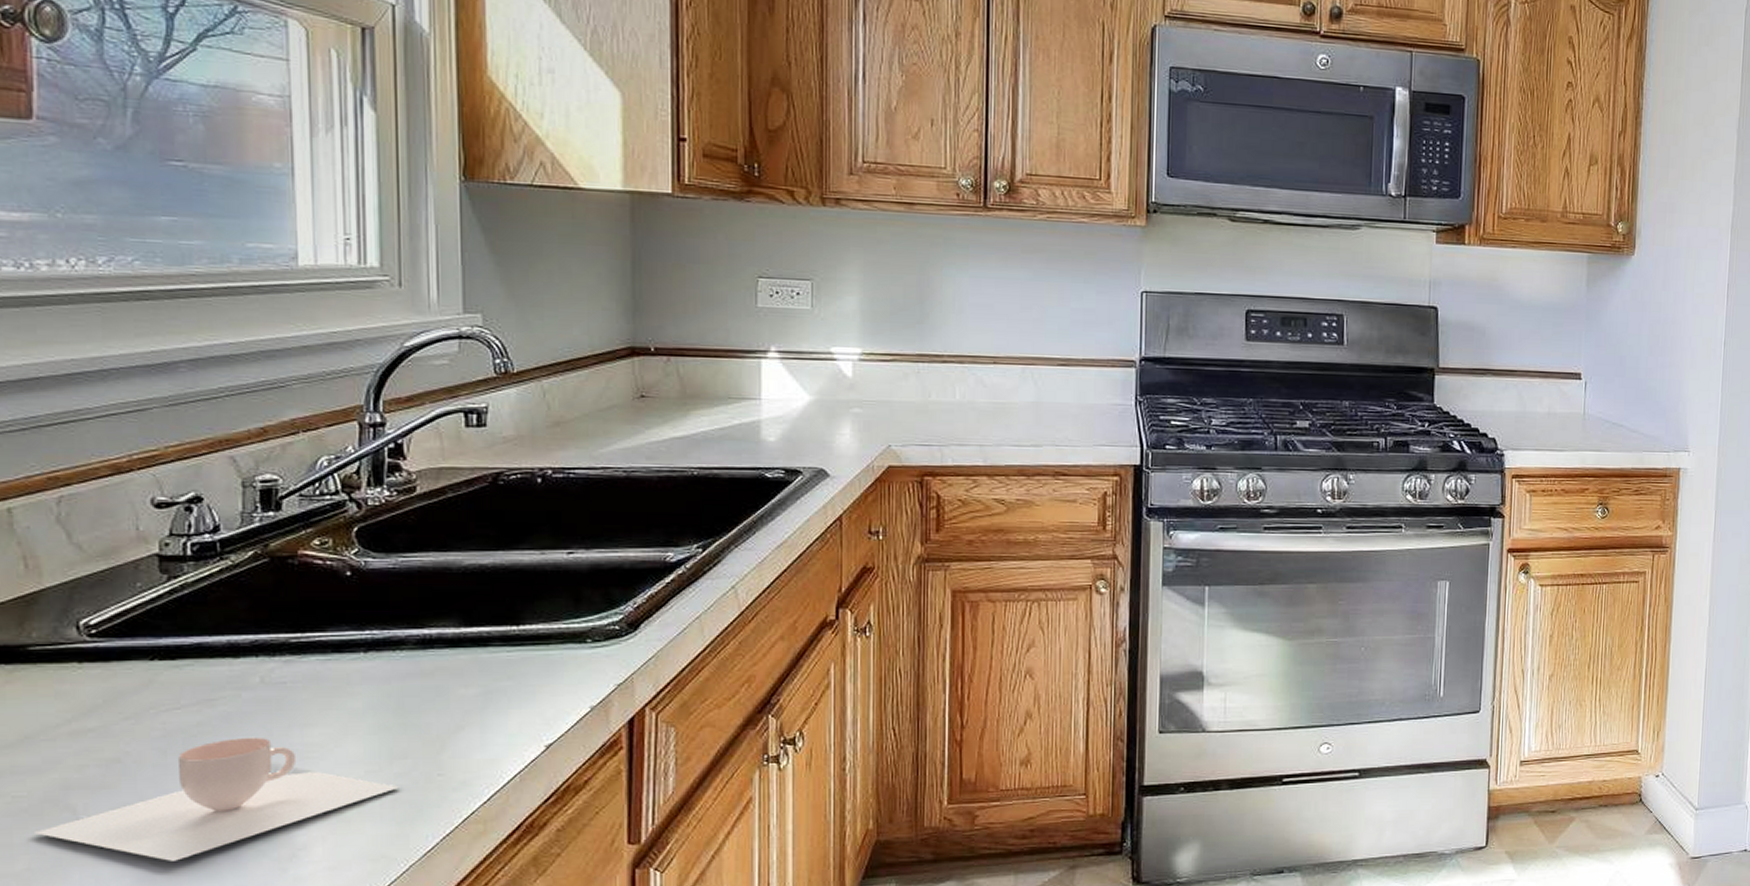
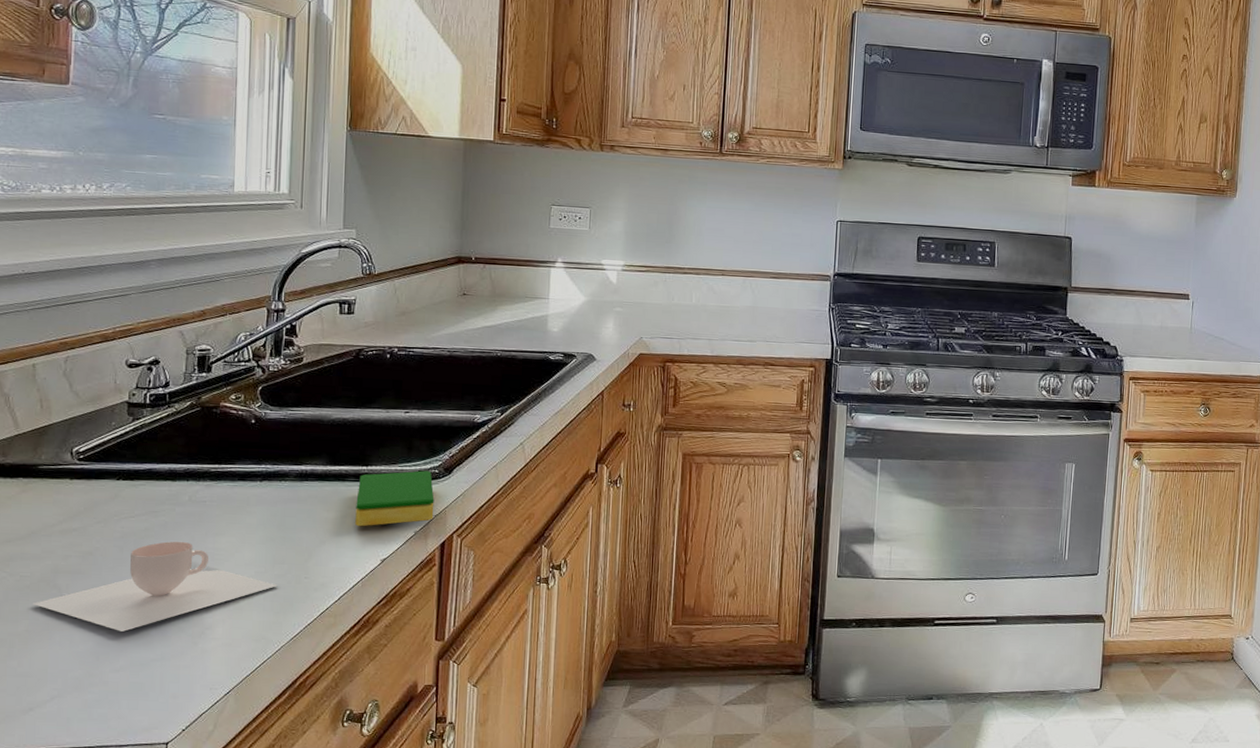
dish sponge: none [505,628,616,705] -> present [355,470,435,527]

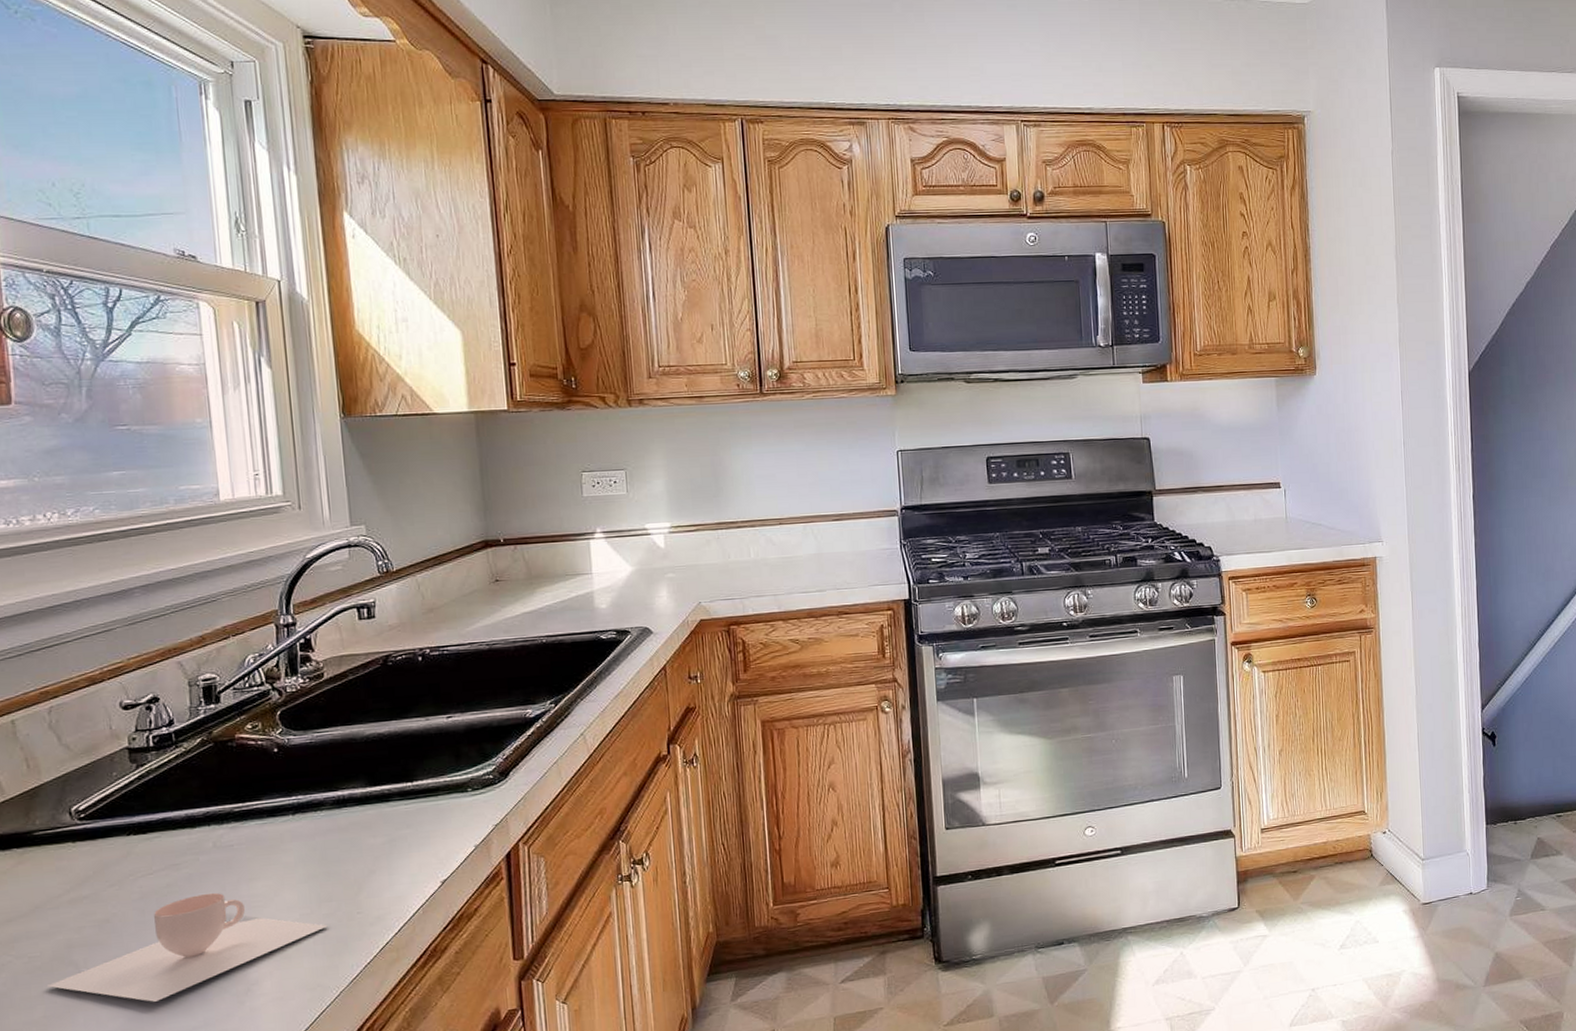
dish sponge: present [355,470,435,527] -> none [404,777,494,849]

